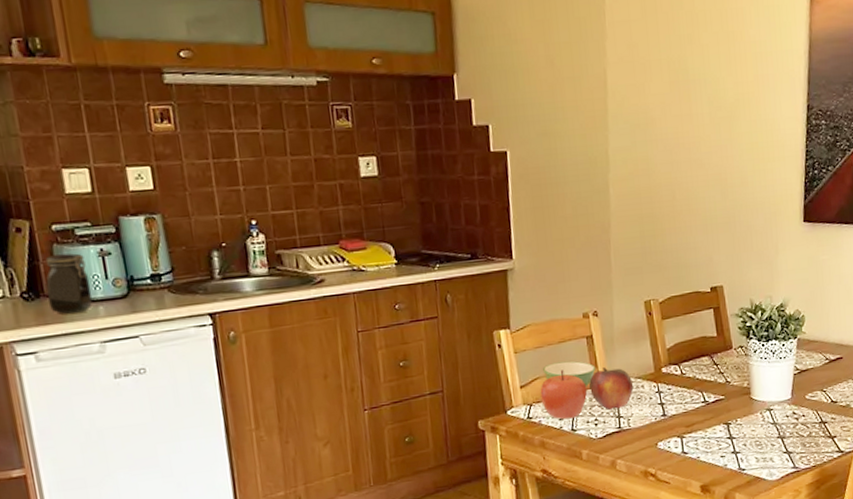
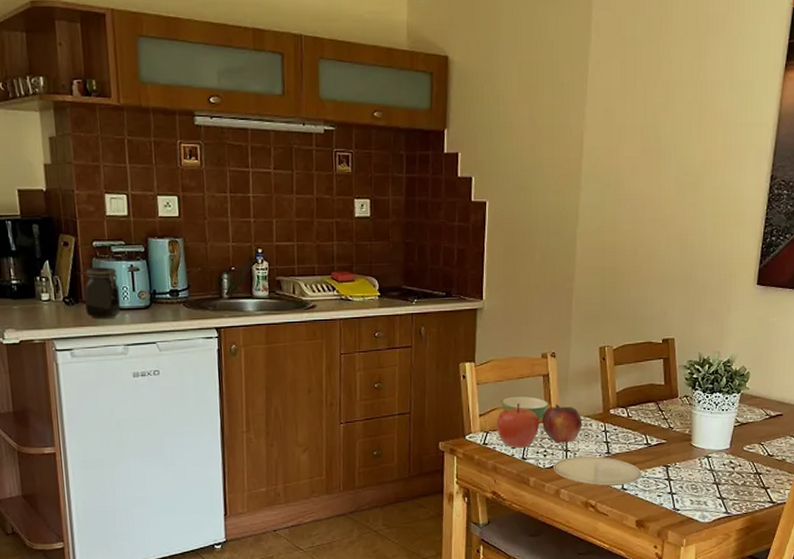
plate: none [605,420,702,453] -> present [552,456,642,487]

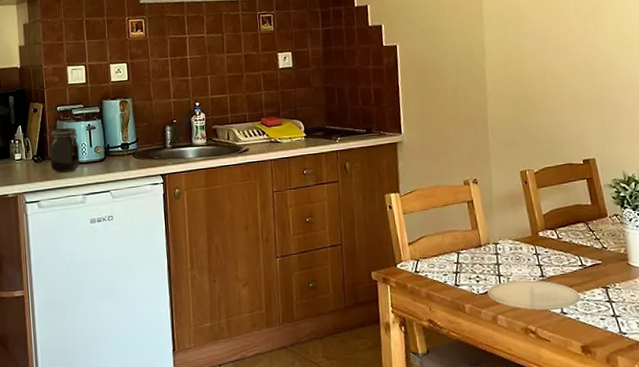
fruit: present [497,403,539,449] -> none [426,230,469,275]
bowl: present [500,396,549,421] -> none [428,222,477,247]
fruit: present [542,404,583,443] -> none [471,229,513,269]

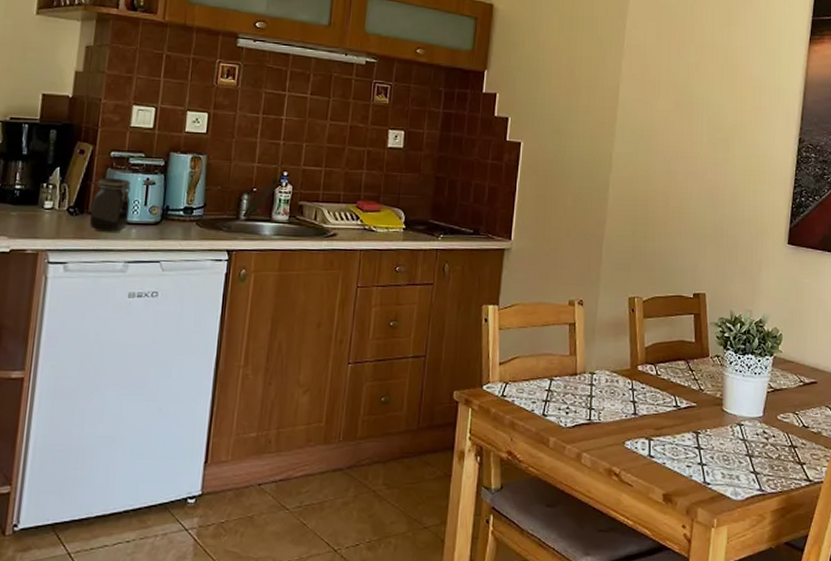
plate: present [487,280,581,311] -> none [575,416,670,453]

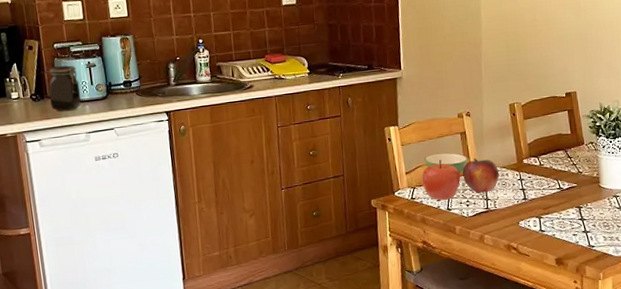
fruit: none [517,353,562,403] -> present [422,160,460,201]
bowl: none [522,344,575,374] -> present [424,152,468,174]
fruit: none [566,356,609,400] -> present [462,158,500,194]

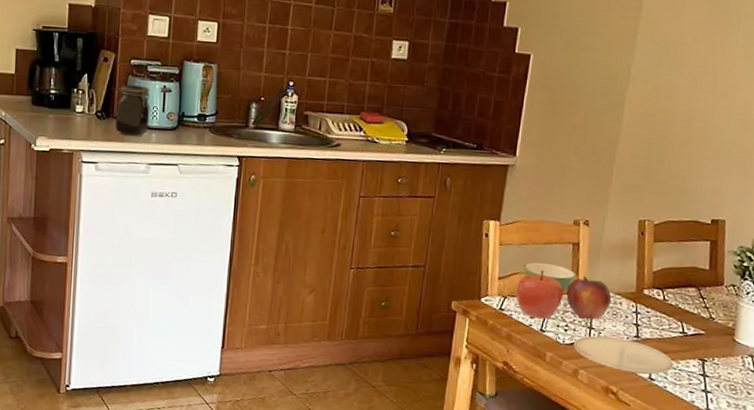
plate: none [475,202,557,230] -> present [573,335,674,375]

